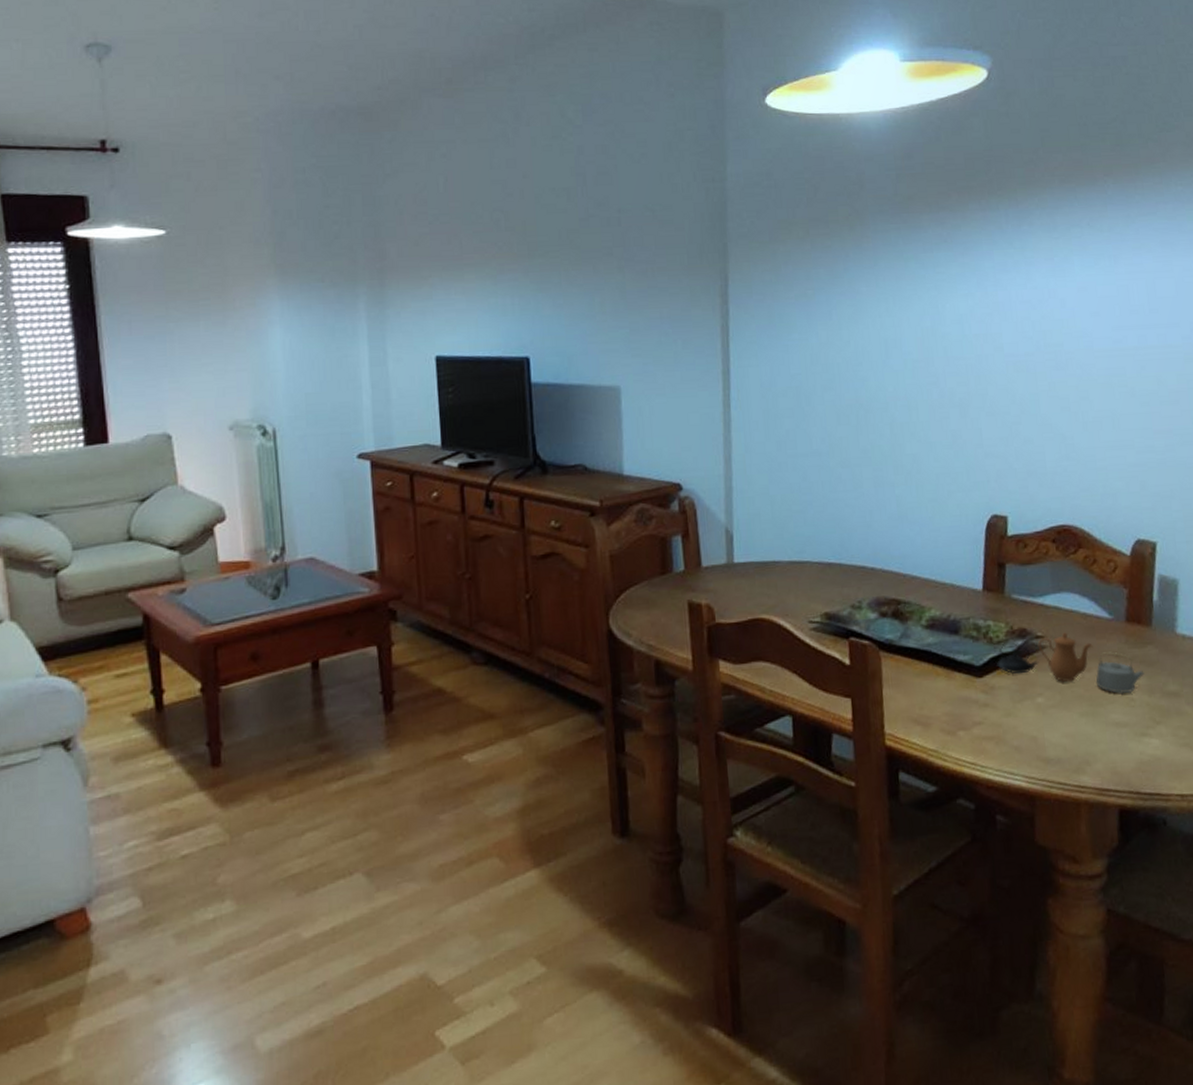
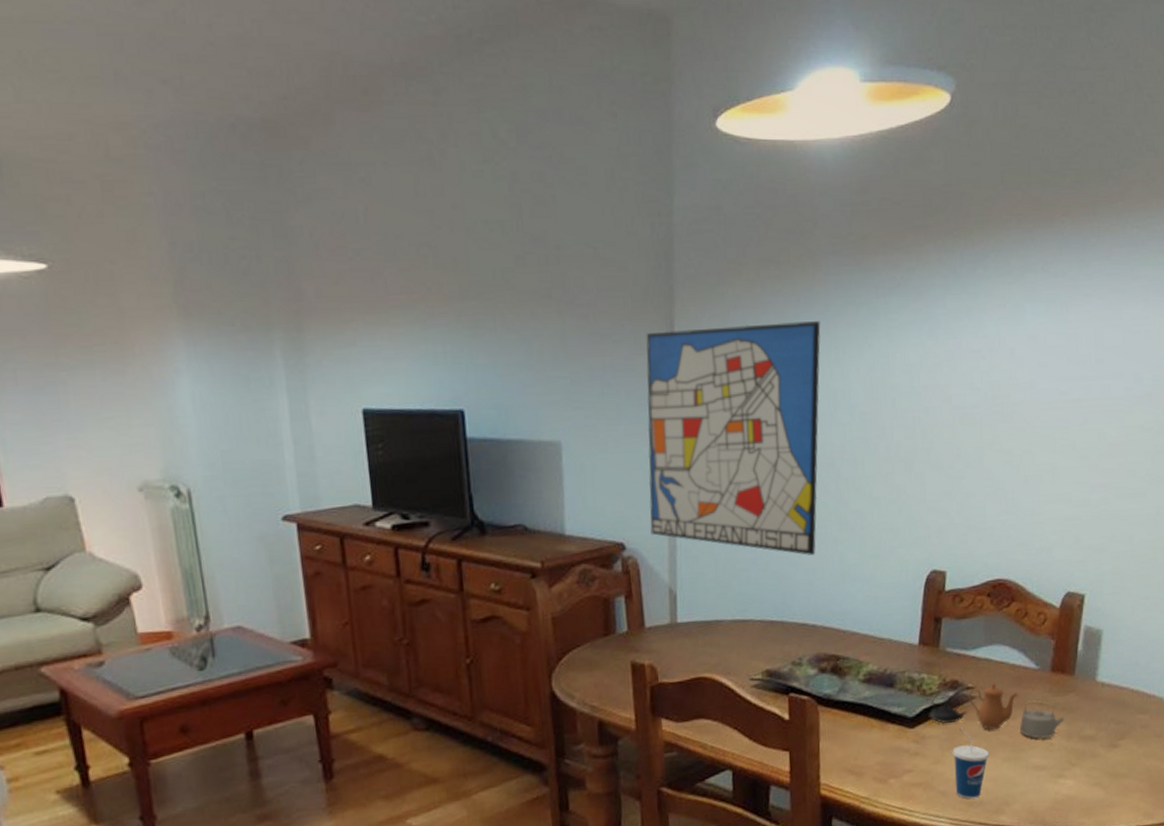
wall art: none [701,275,873,498] -> present [646,321,821,555]
cup: none [1024,679,1065,756] -> present [952,728,990,799]

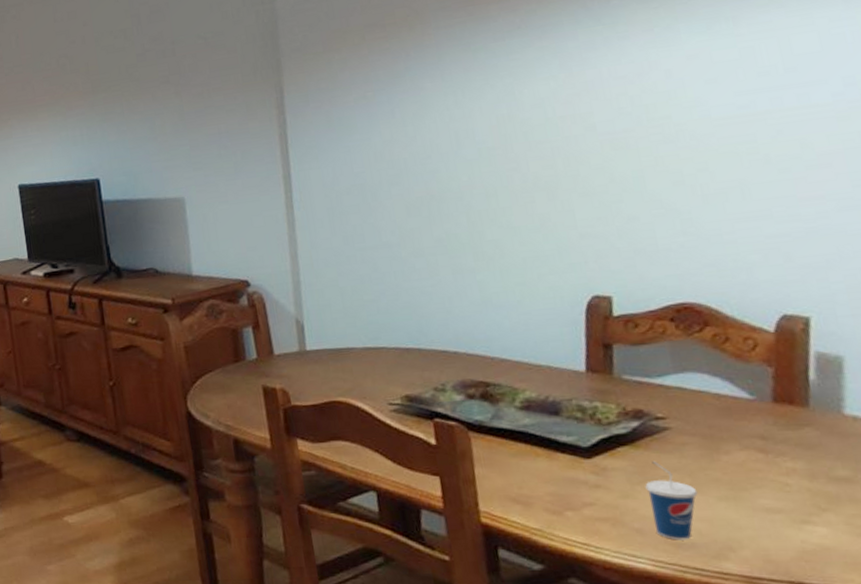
wall art: present [646,321,821,555] -> none [257,70,451,285]
teapot: present [928,683,1065,740] -> none [608,413,802,479]

